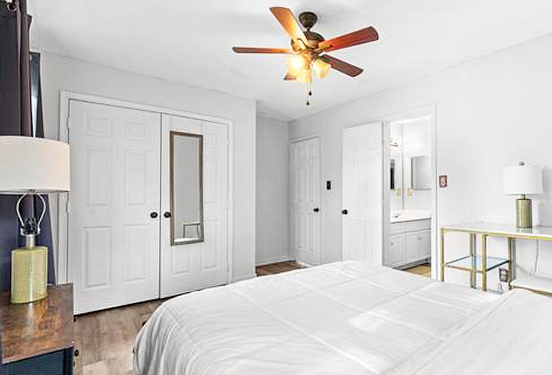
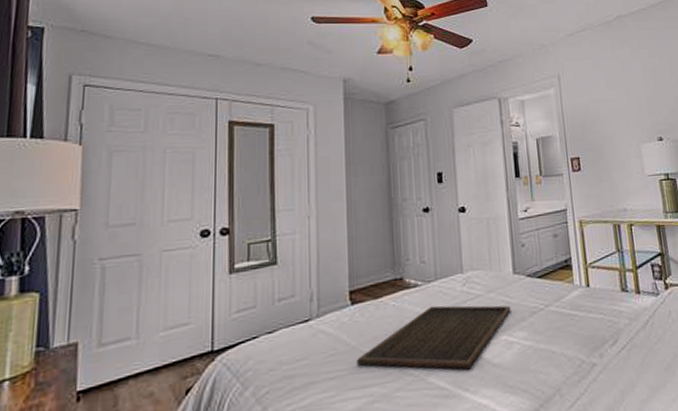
tray: none [259,284,378,333] -> present [357,305,511,371]

